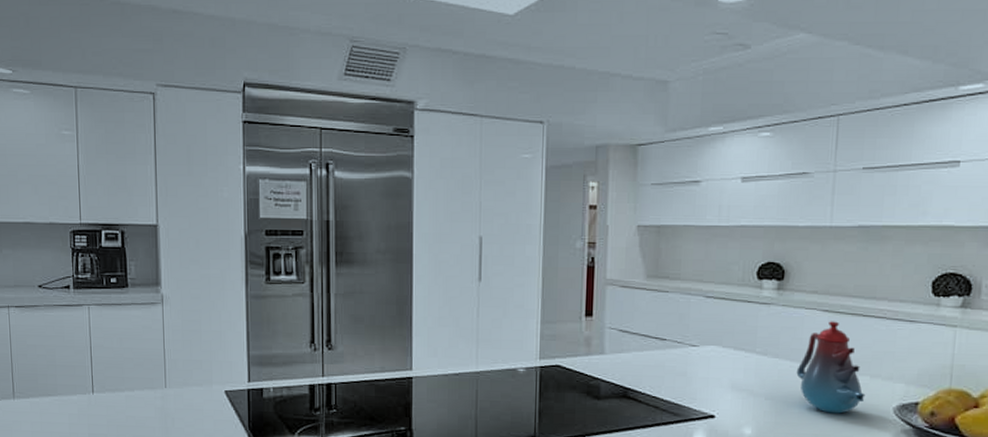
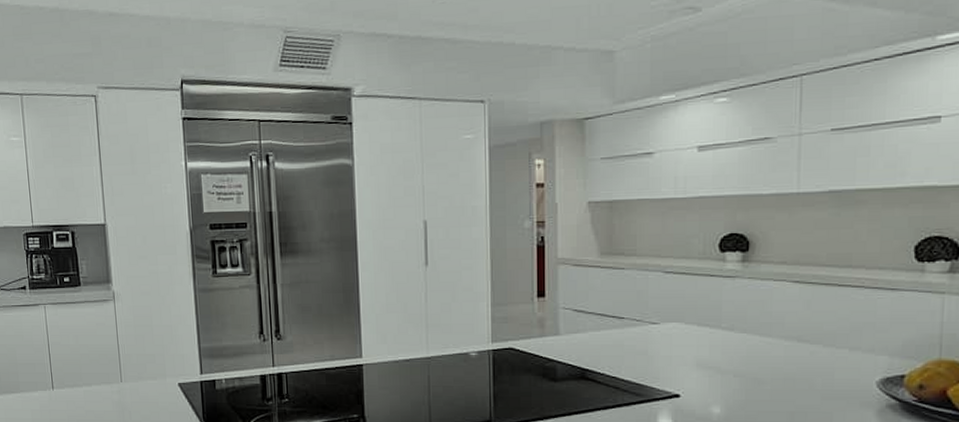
teakettle: present [796,321,866,414] -> none [767,292,845,389]

